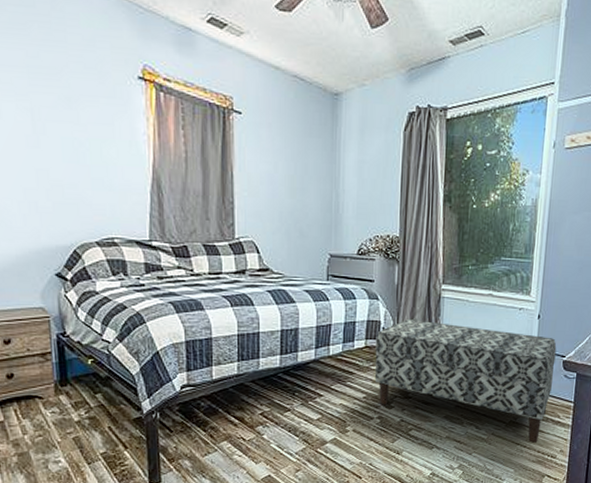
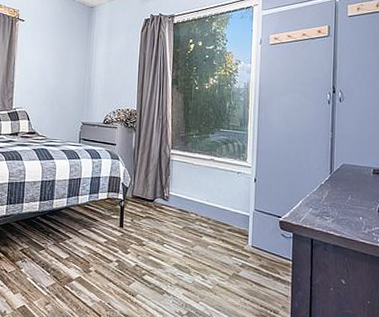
bench: present [374,319,557,444] -> none [114,177,273,298]

